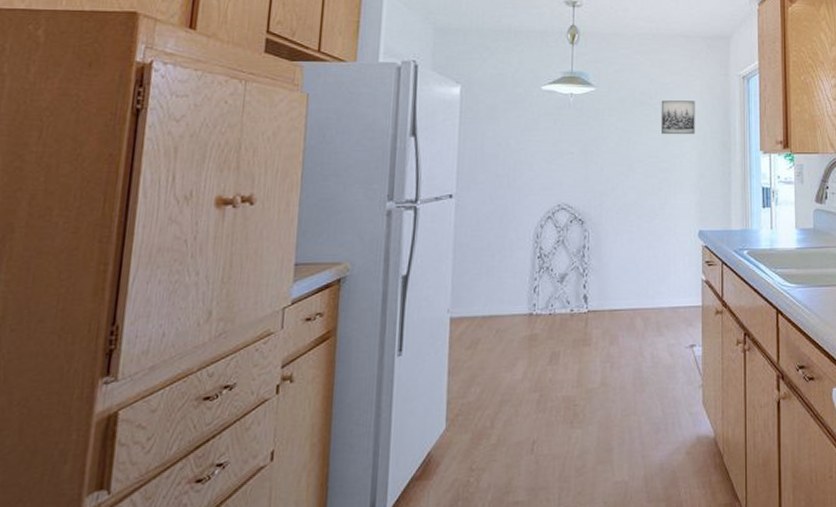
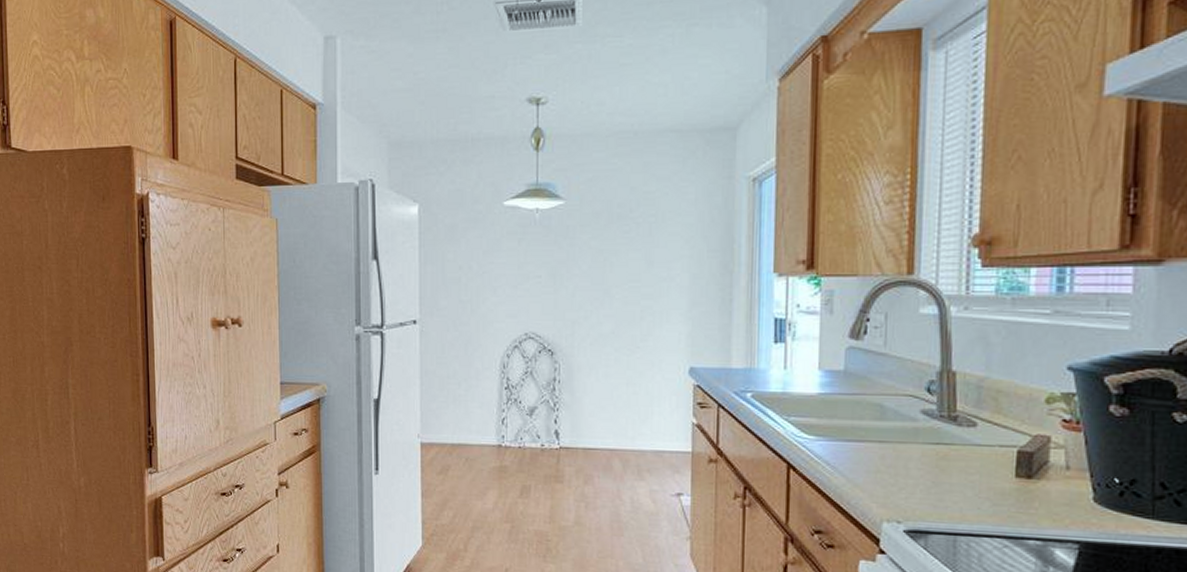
wall art: present [660,100,695,135] -> none [643,212,688,255]

